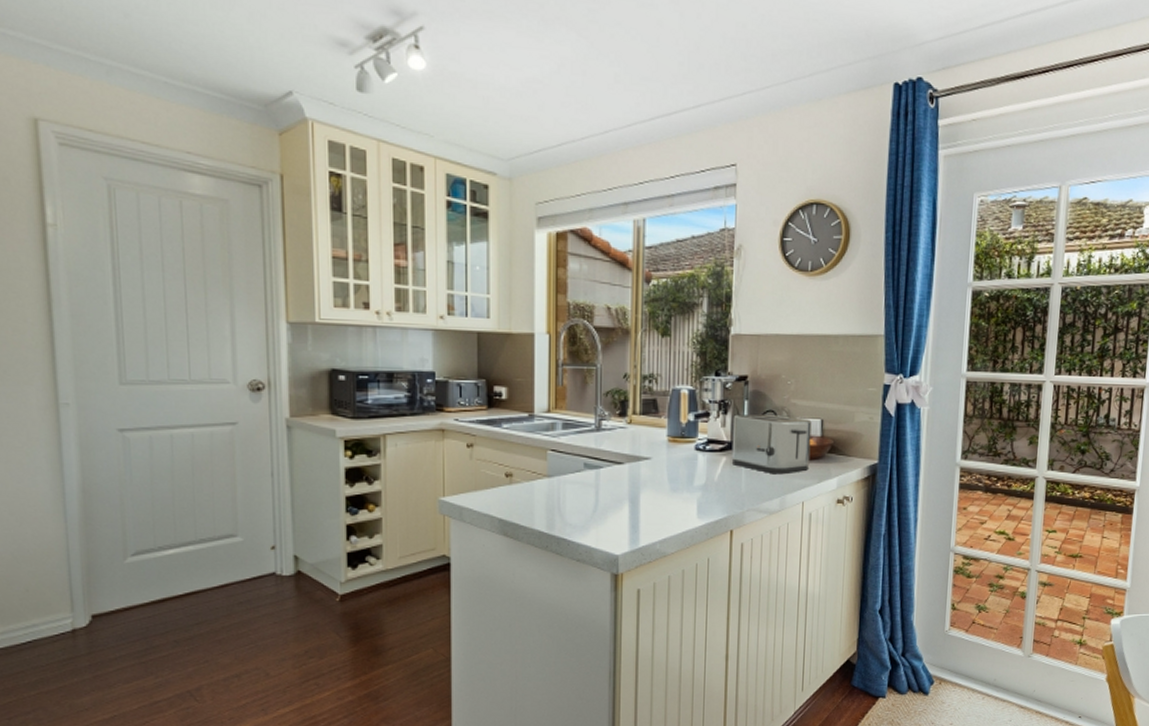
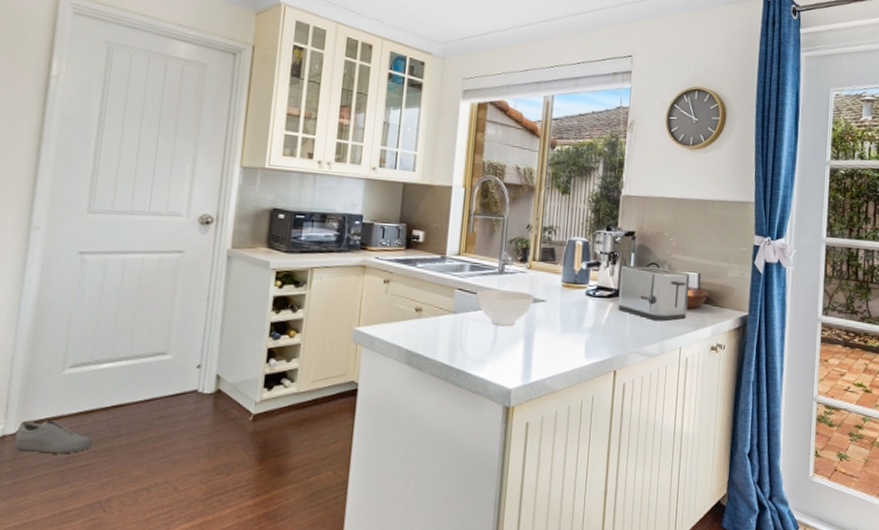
shoe: none [86,610,171,646] -> present [13,419,93,454]
bowl: none [572,449,638,489] -> present [476,289,535,327]

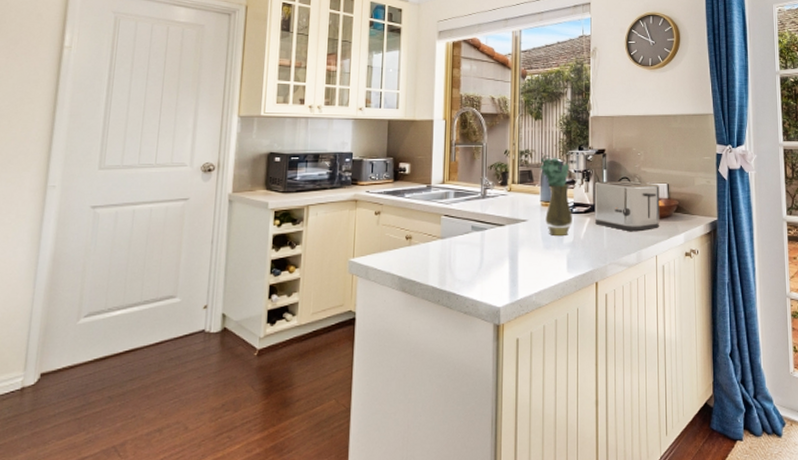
shoe: present [13,419,93,454] -> none [32,368,107,402]
bowl: present [476,289,535,327] -> none [461,213,517,248]
vase: none [563,231,595,320] -> present [540,153,572,237]

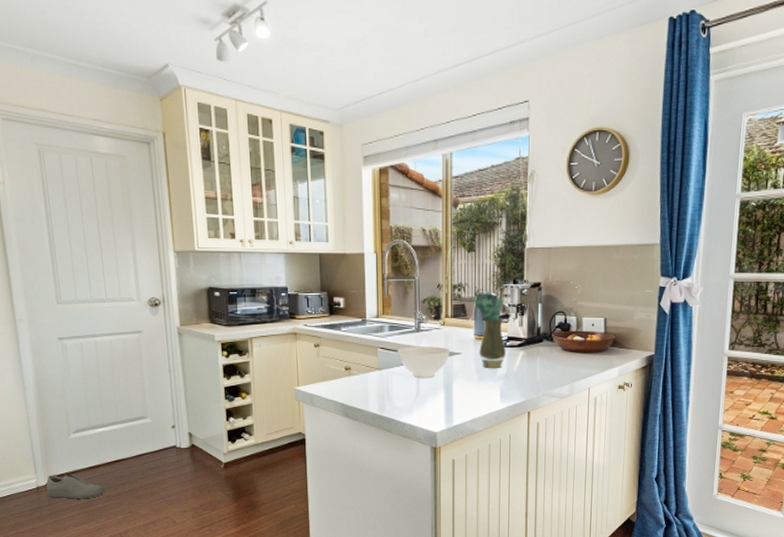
shoe: none [32,368,107,402] -> present [46,473,105,499]
bowl: none [461,213,517,248] -> present [397,346,451,379]
toaster: present [594,180,660,232] -> none [528,314,596,365]

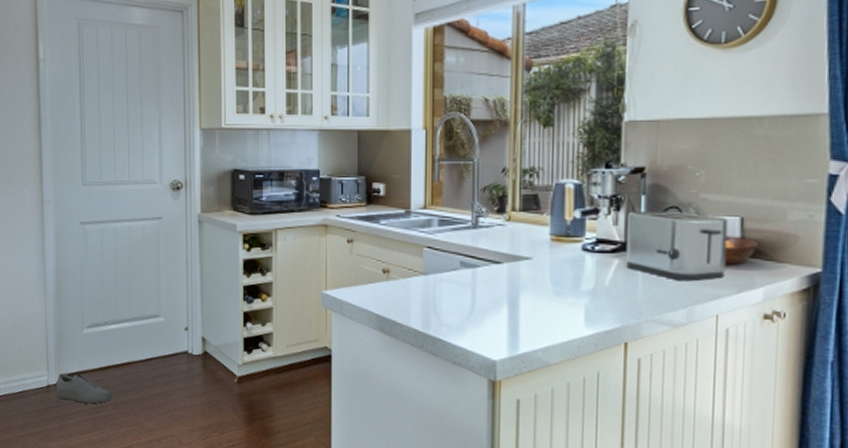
bowl: present [397,346,451,379] -> none [448,246,518,290]
vase: present [473,287,506,369] -> none [549,172,594,281]
toaster: none [528,314,596,365] -> present [625,210,728,282]

